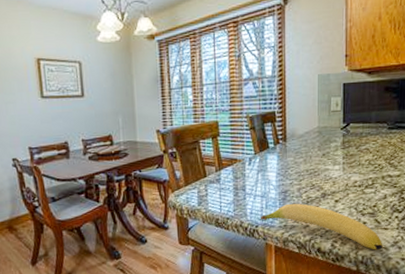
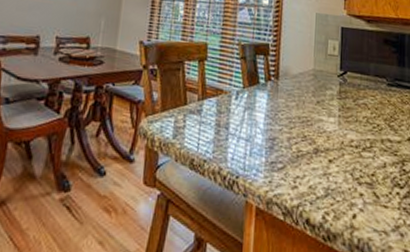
banana: present [261,203,383,250] -> none [243,154,383,234]

